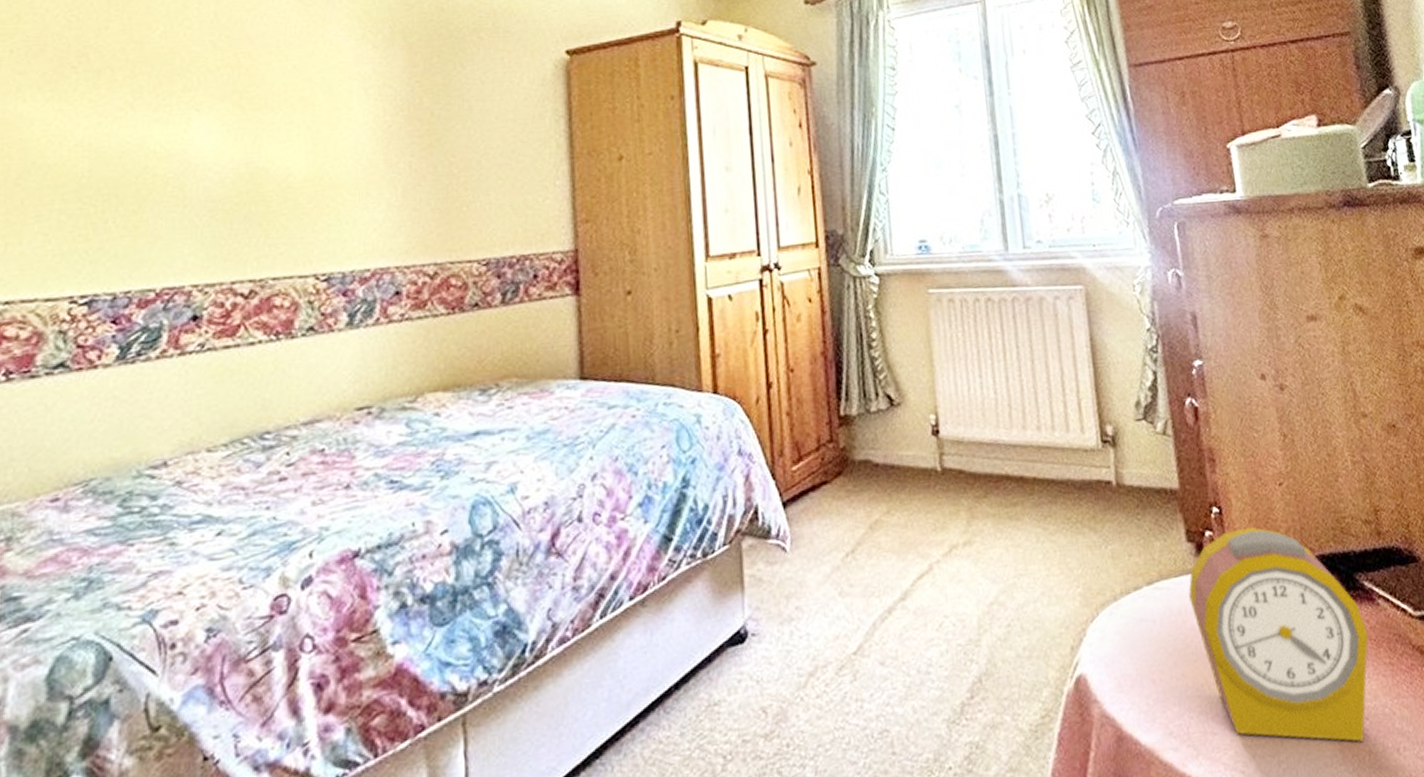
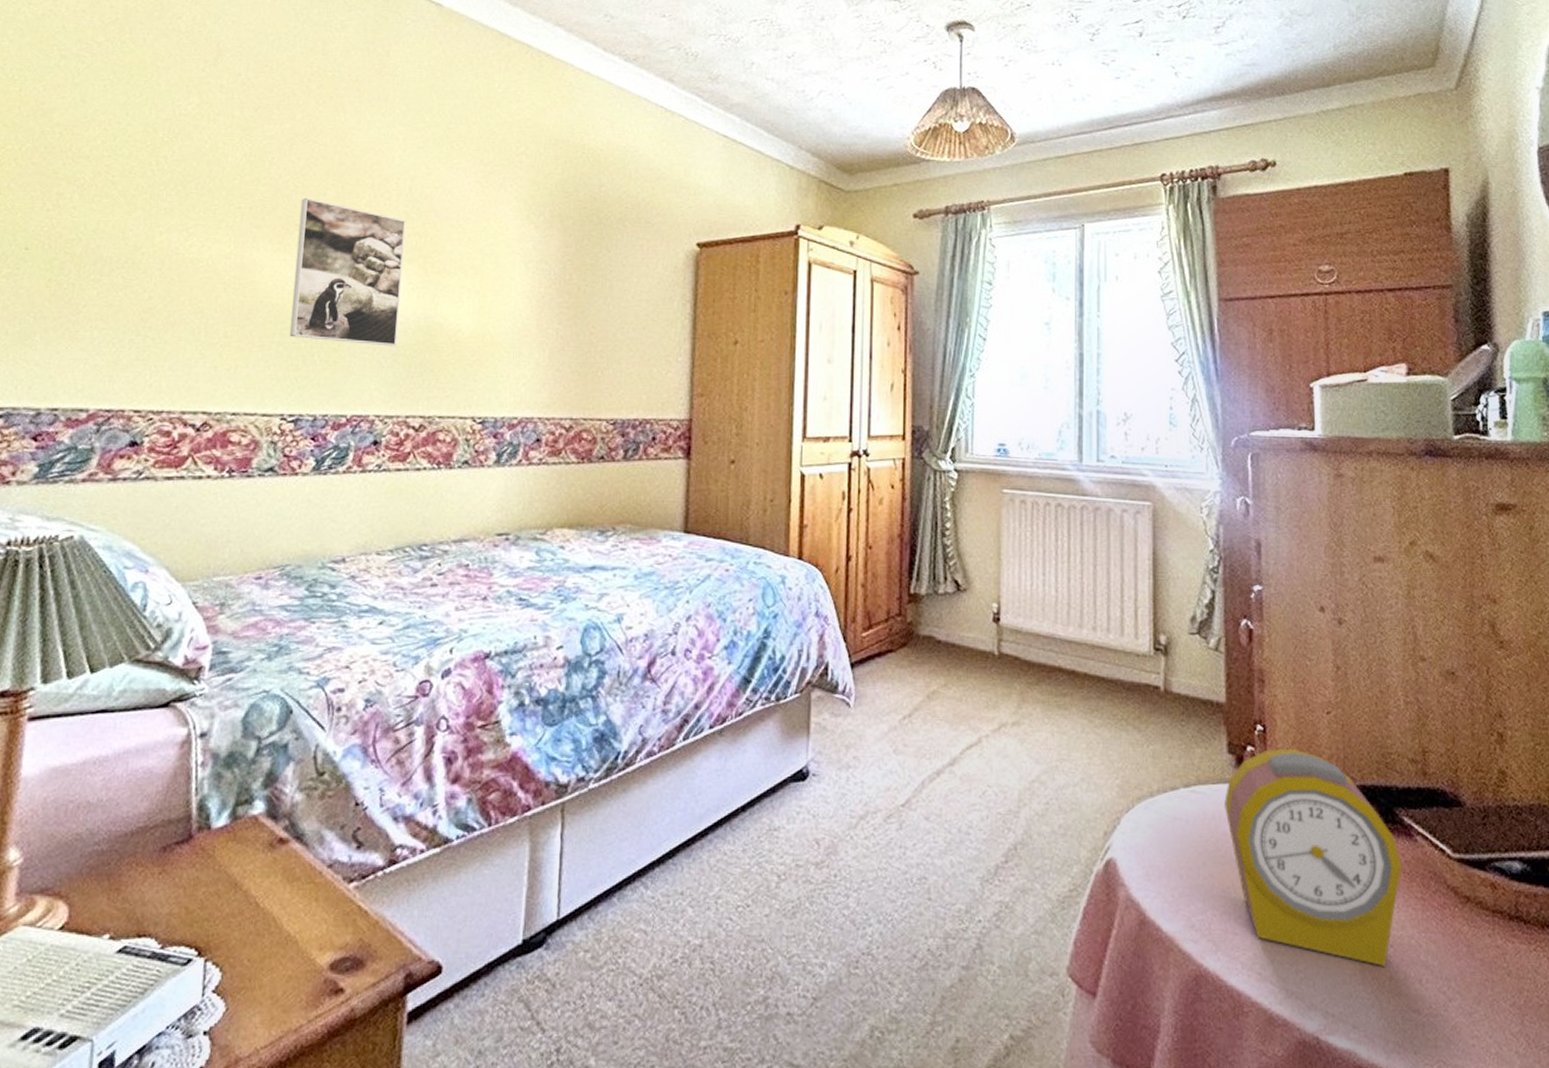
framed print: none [73,34,214,203] -> present [289,198,406,347]

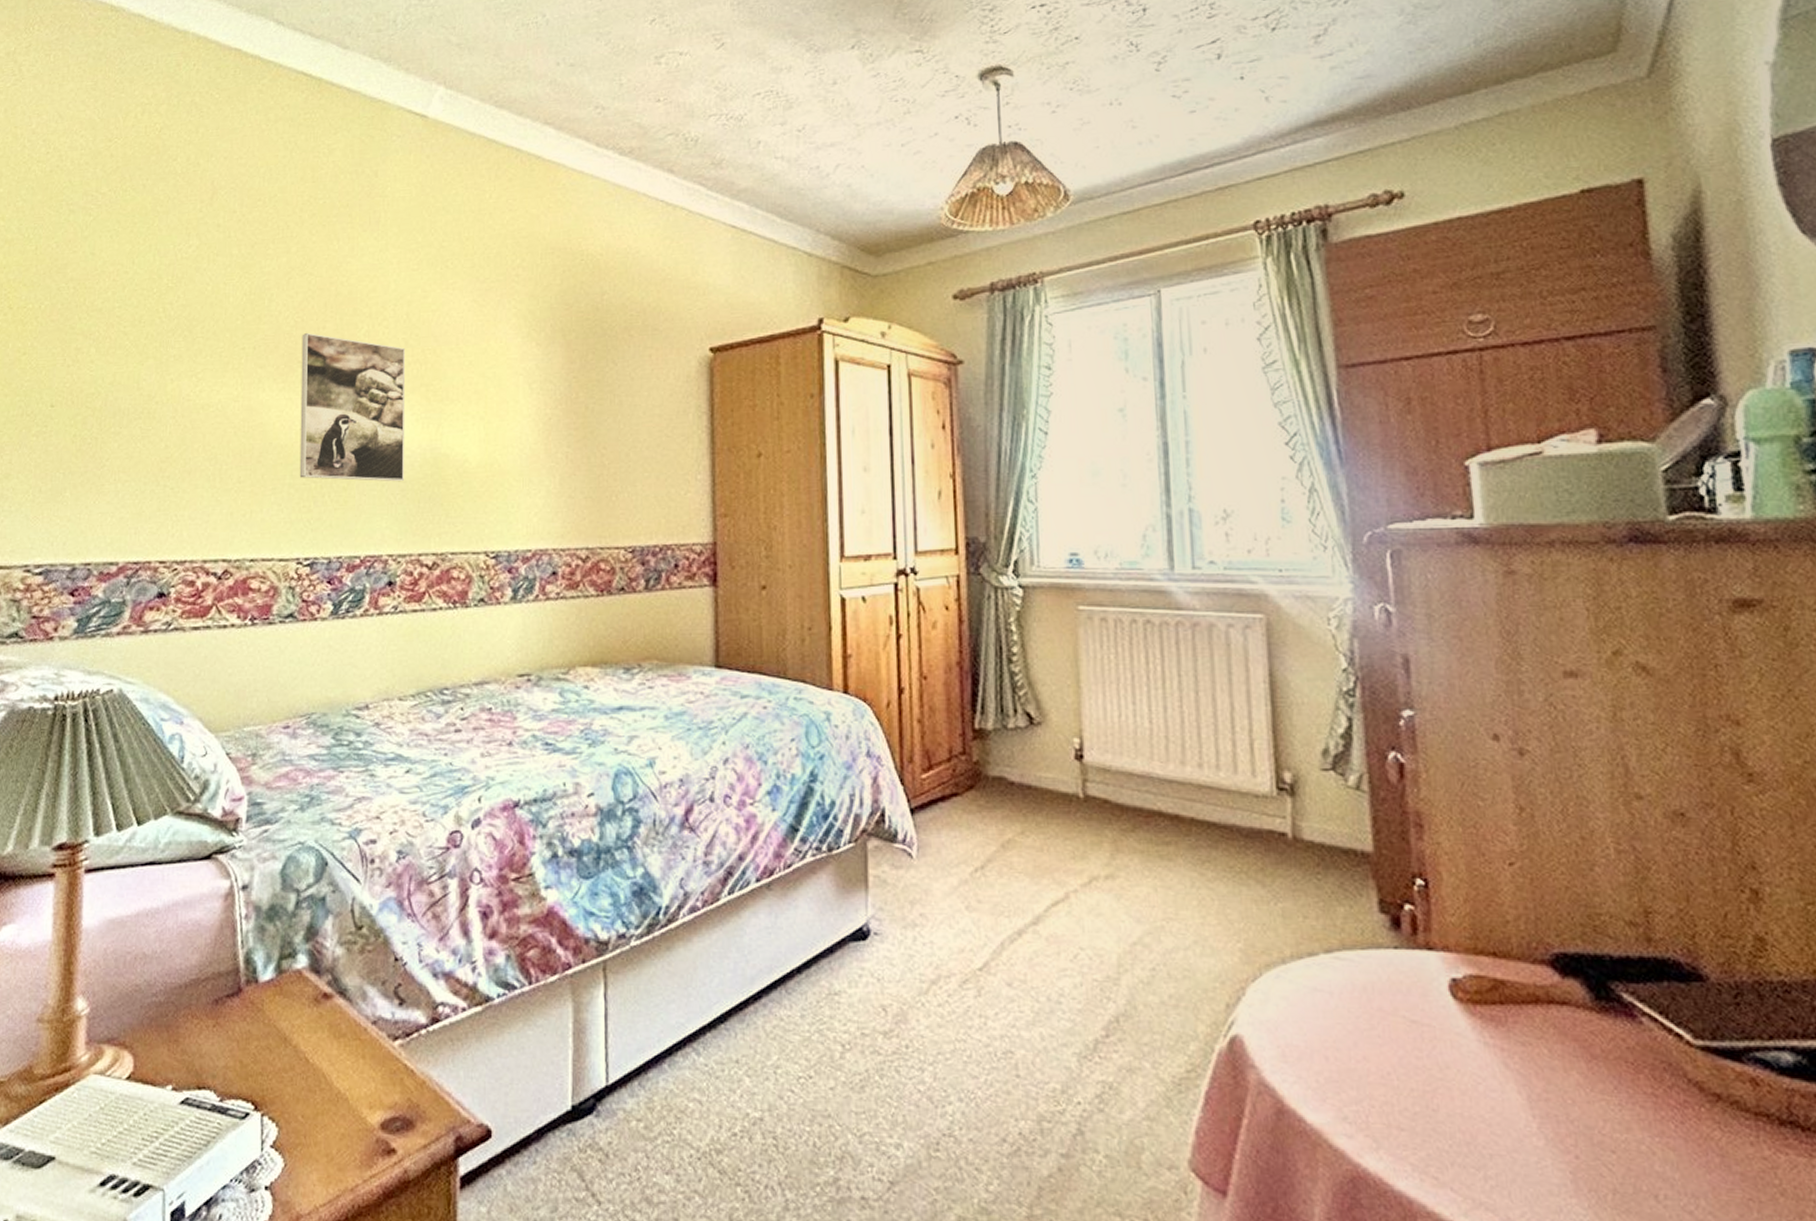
alarm clock: present [1224,748,1403,966] -> none [1378,907,1624,1176]

